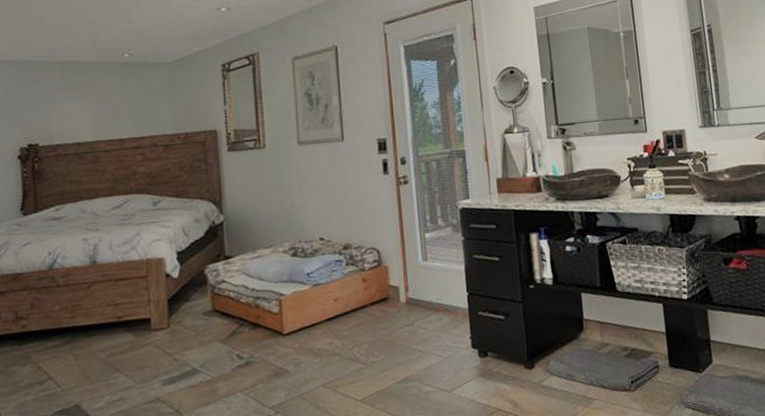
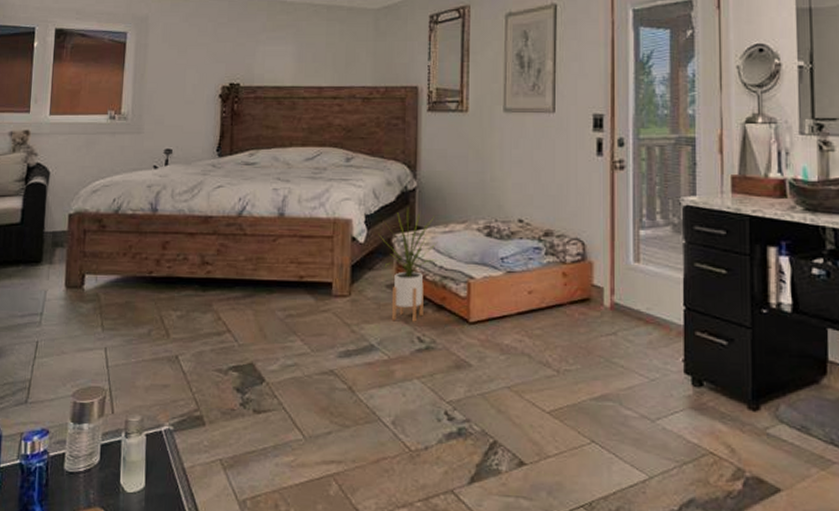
house plant: none [191,240,248,344] -> present [378,207,438,322]

